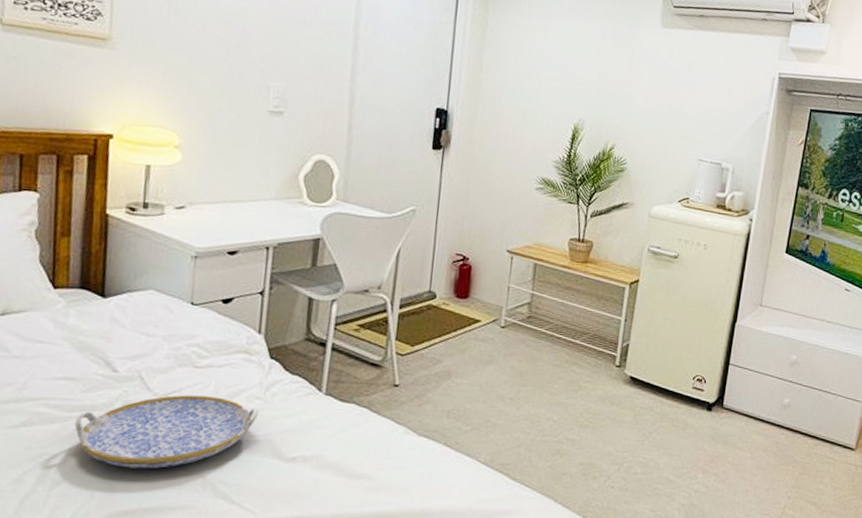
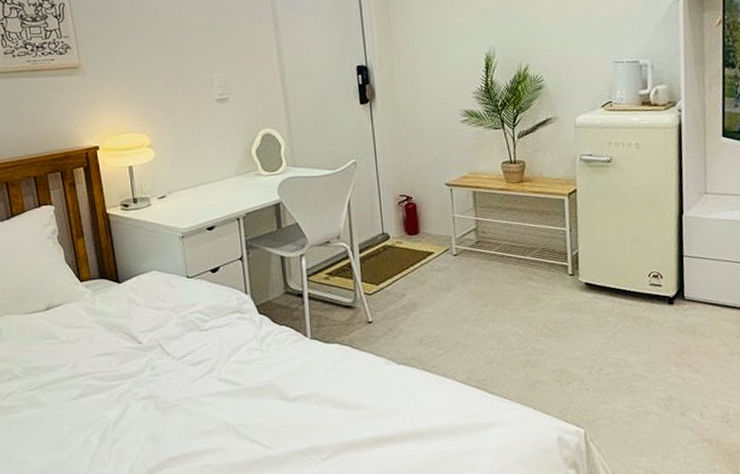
serving tray: present [74,395,259,469] -> none [118,353,259,422]

